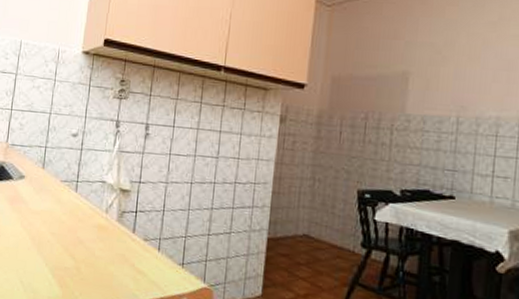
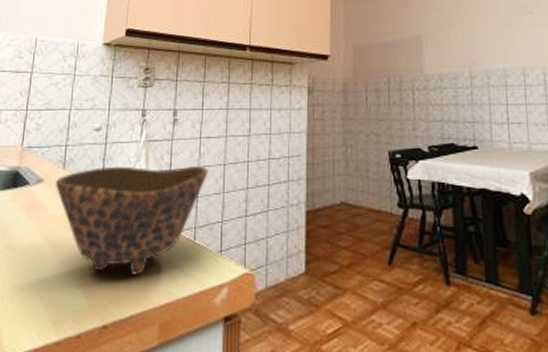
bowl: none [35,171,176,275] -> present [55,166,208,275]

